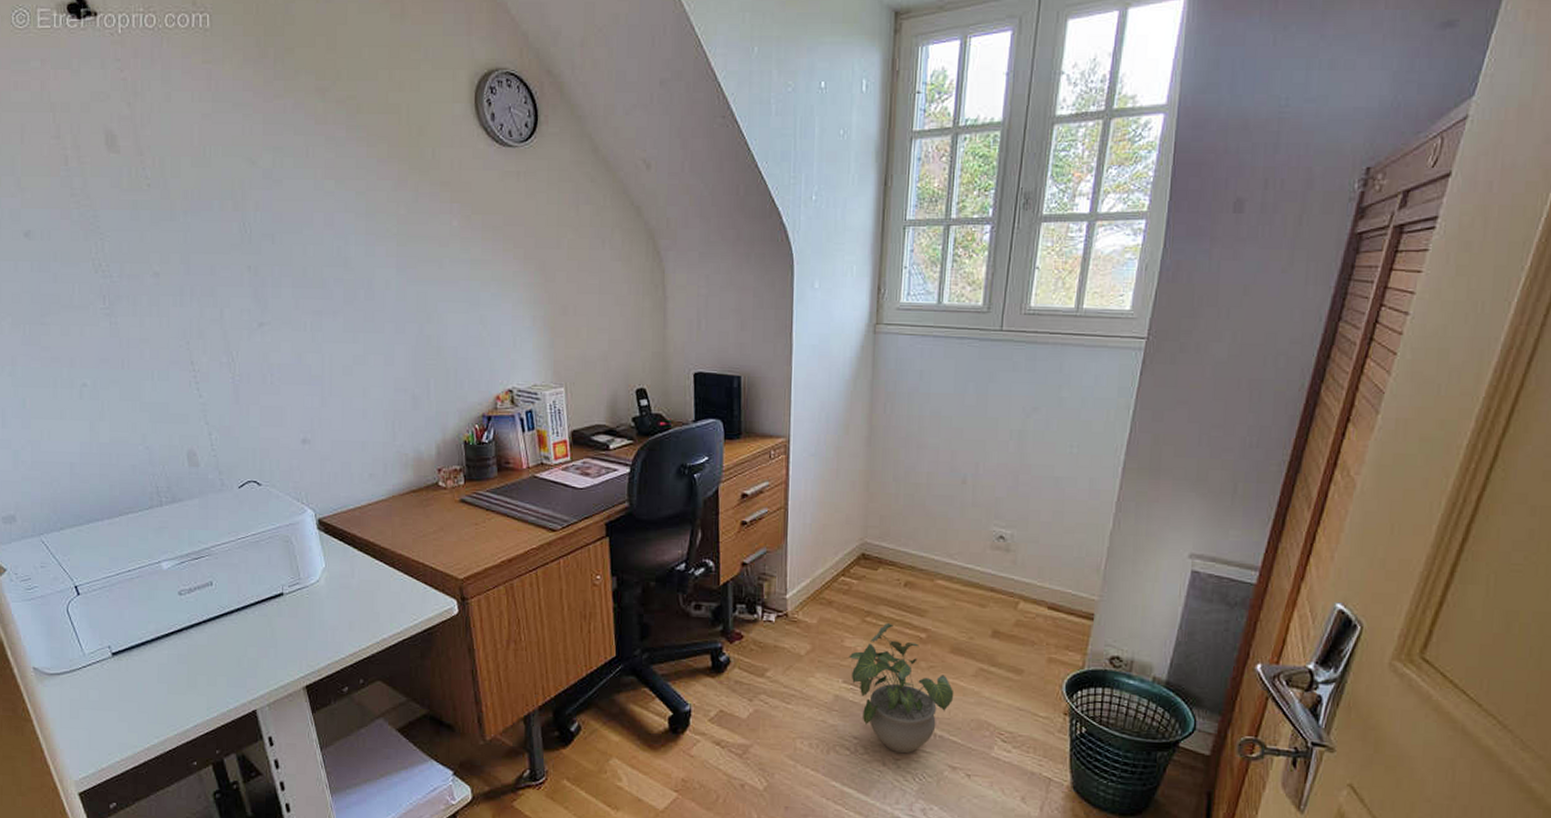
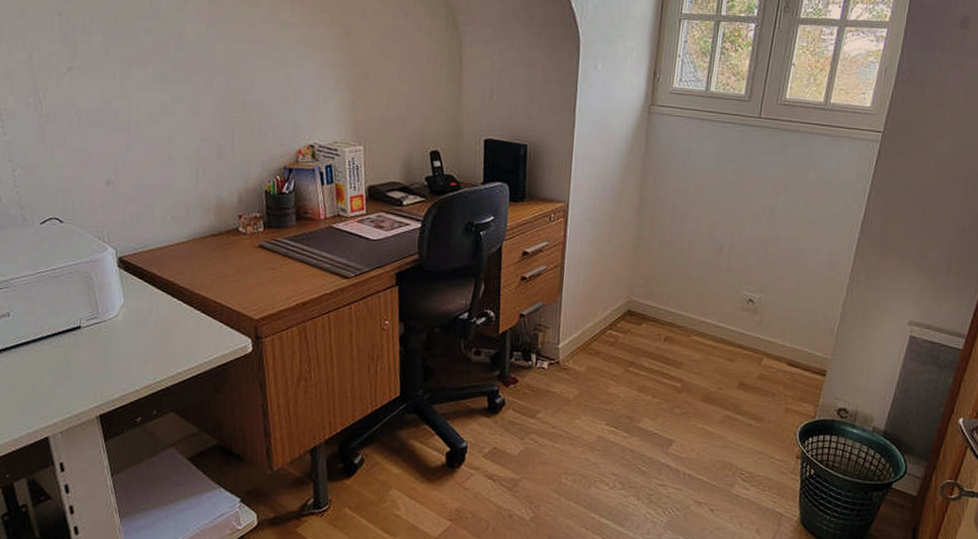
potted plant: present [849,622,954,754] -> none [612,372,703,490]

